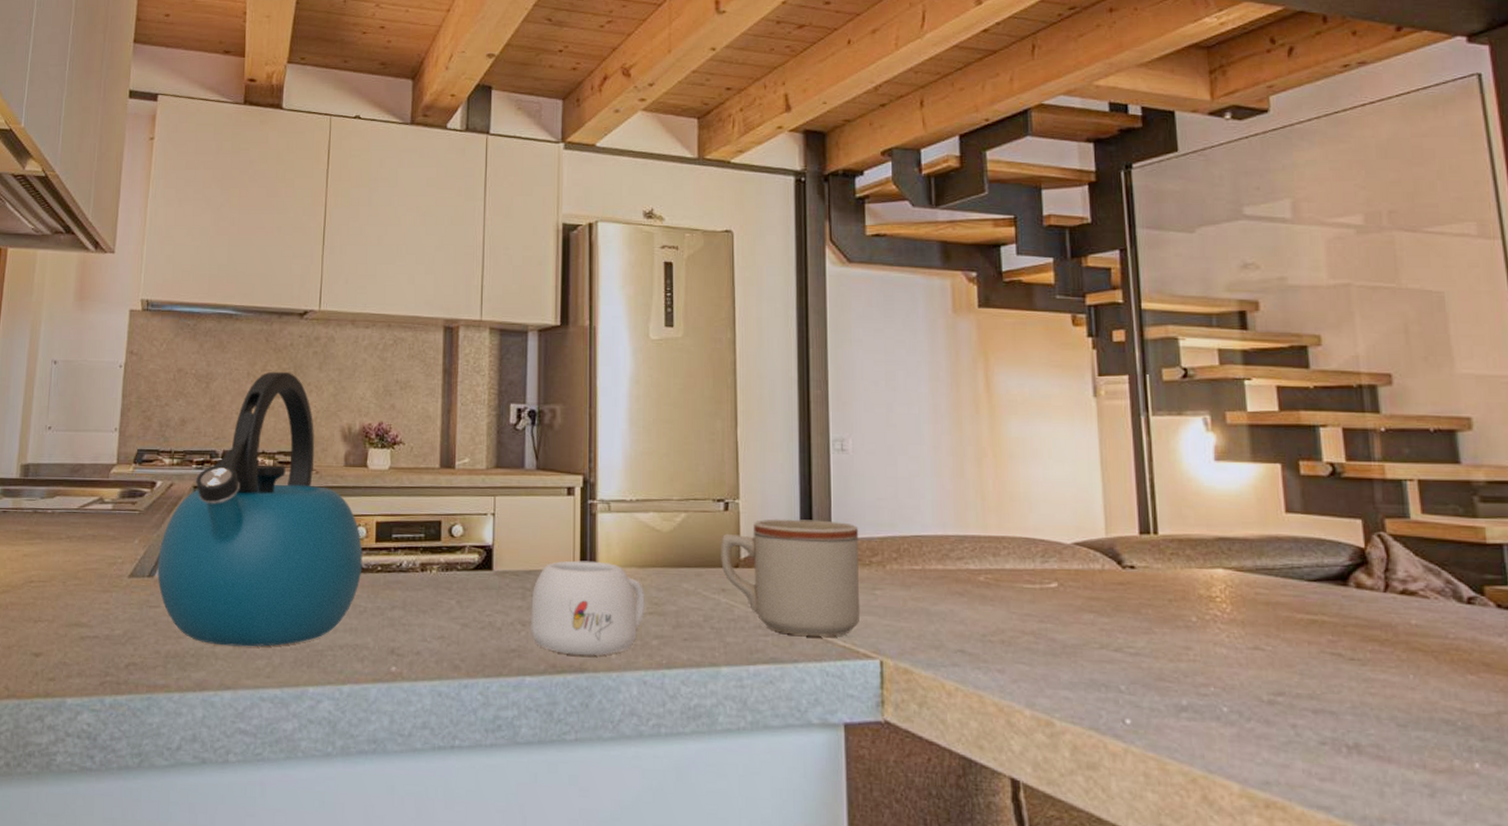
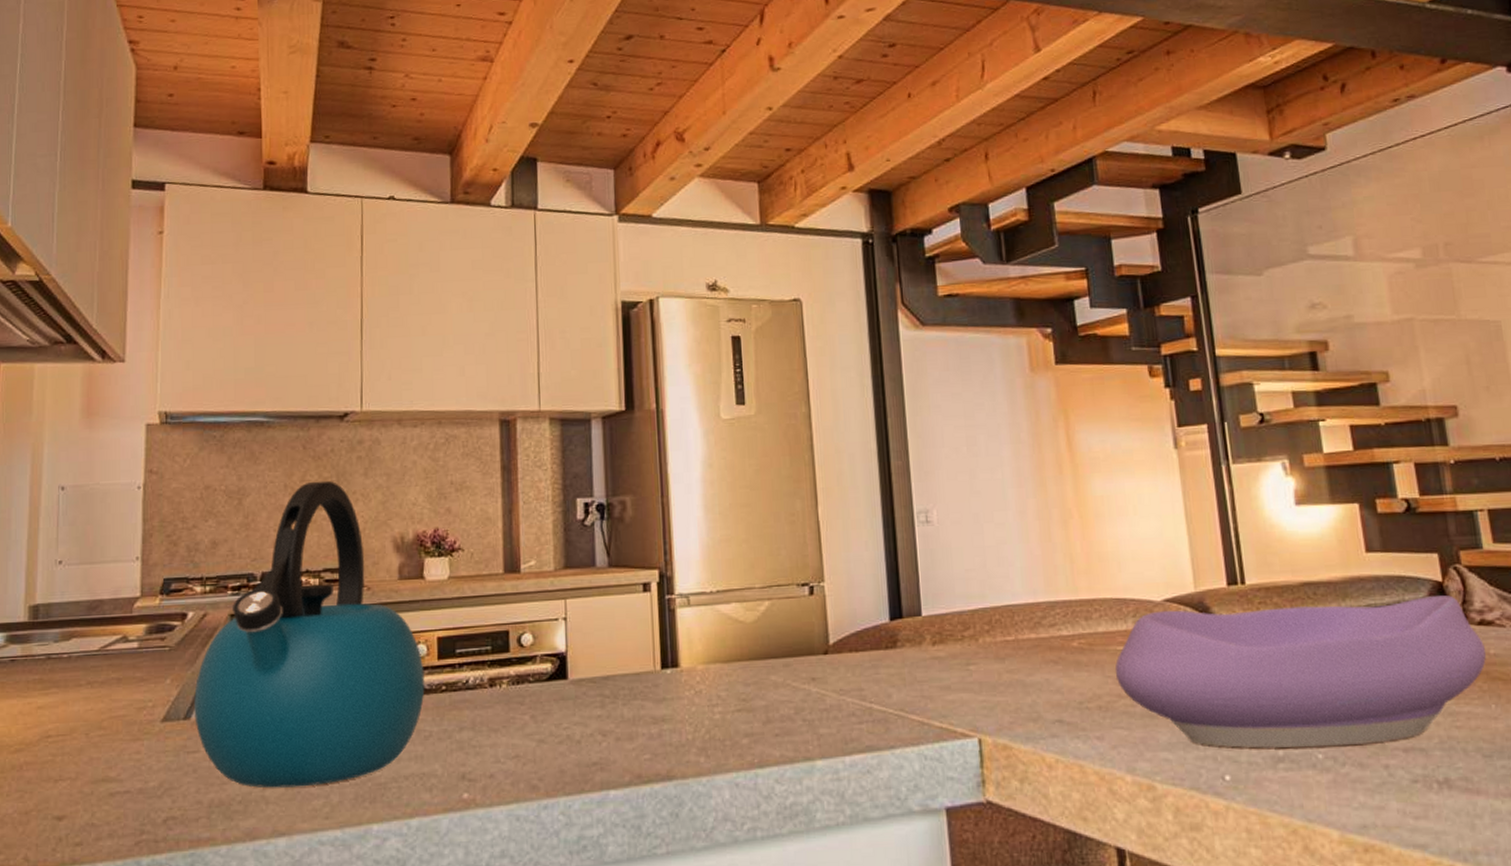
mug: present [531,560,646,656] -> none [611,660,733,763]
mug: present [721,519,860,637] -> none [808,597,956,720]
bowl: none [1020,553,1408,702] -> present [1115,595,1487,749]

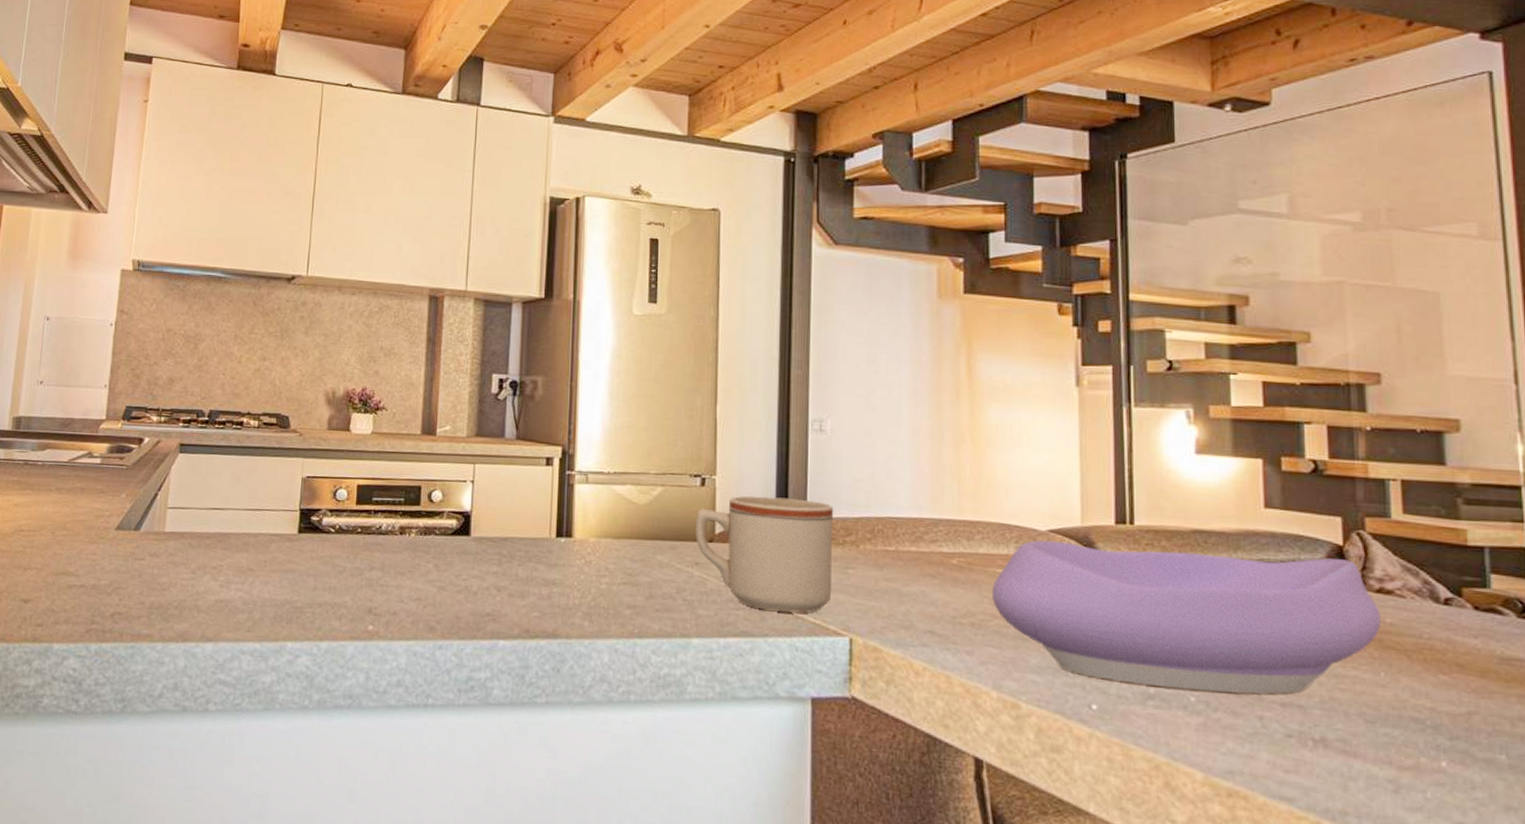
kettle: present [194,480,425,788] -> none [143,334,344,602]
mug: none [808,597,956,720] -> present [695,496,834,613]

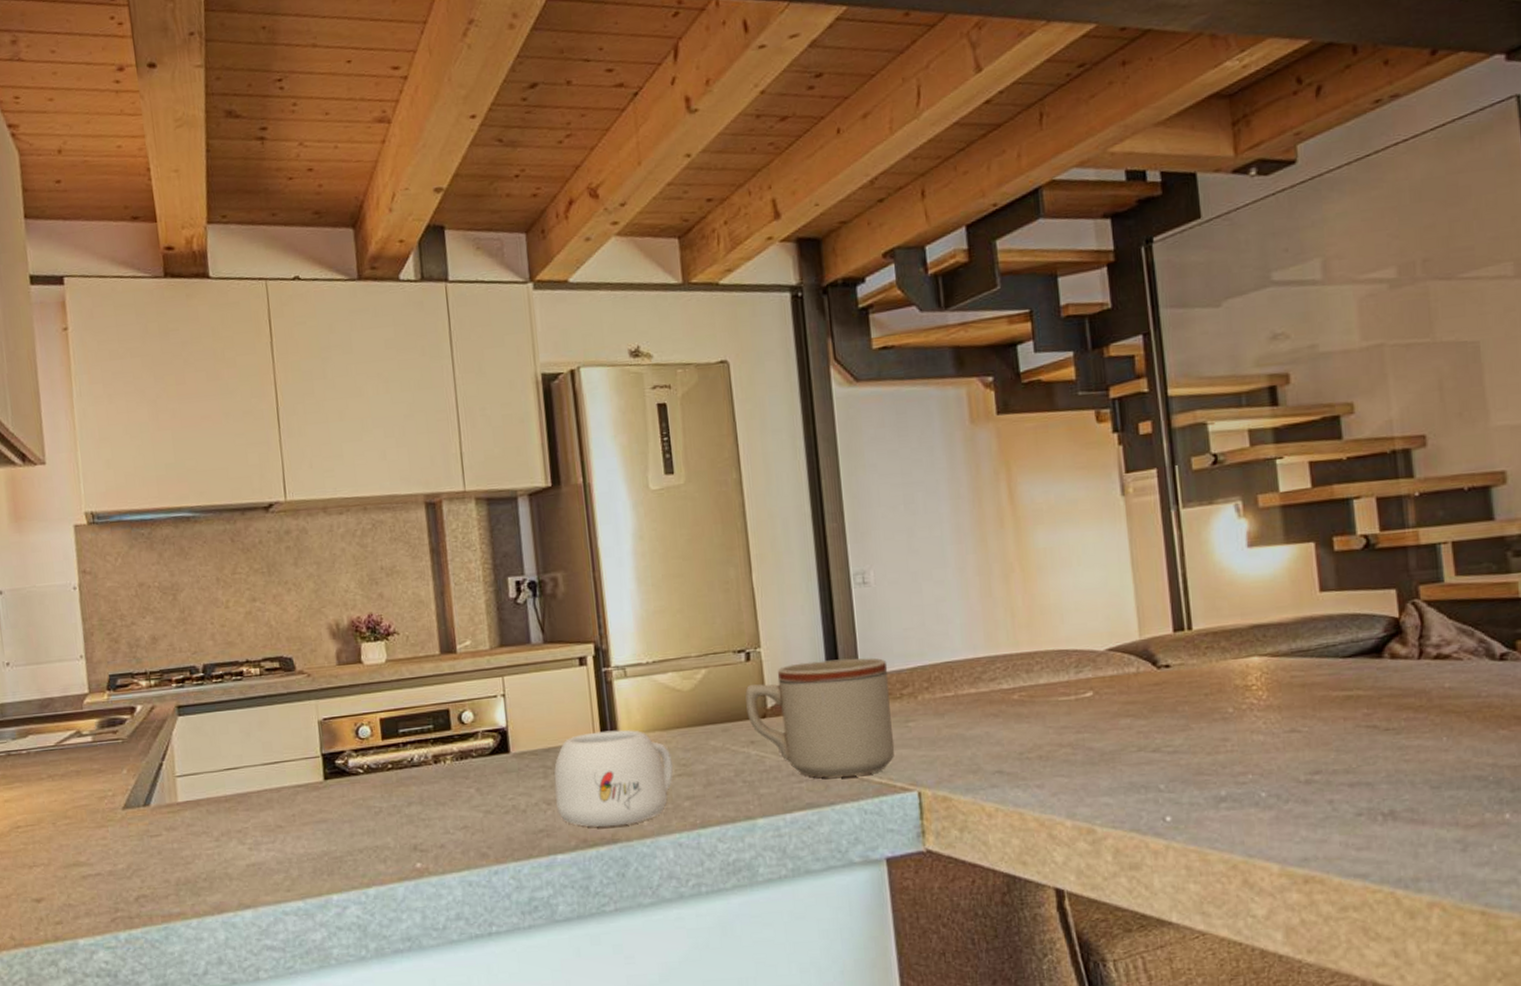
mug: none [506,529,620,623] -> present [554,729,674,828]
bowl: present [991,540,1382,694] -> none [1056,631,1441,790]

